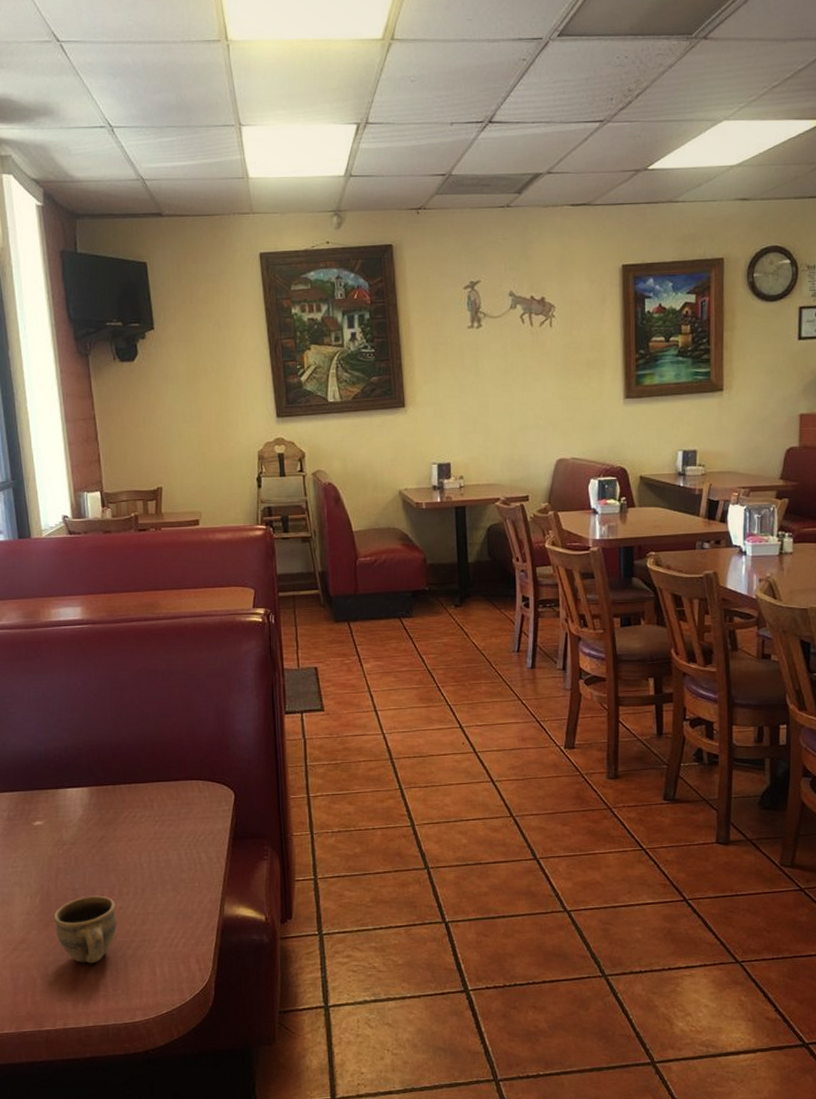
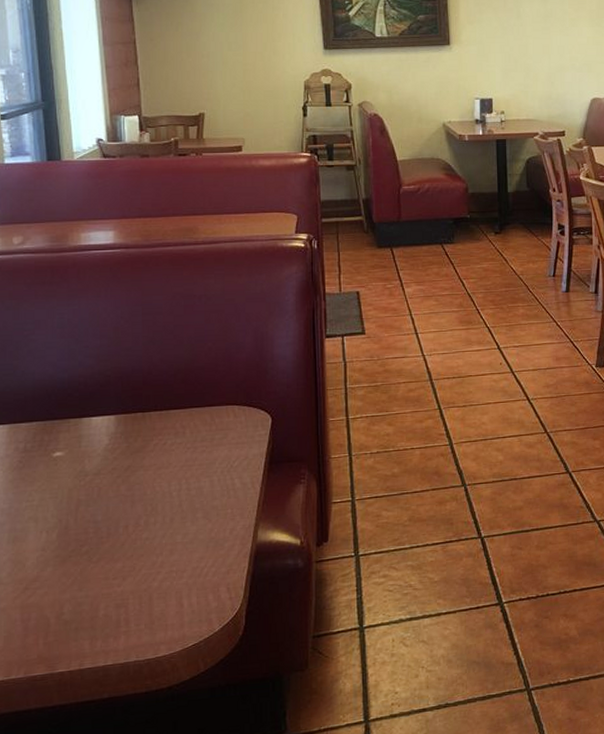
cup: present [53,895,117,964] -> none [72,527,142,599]

